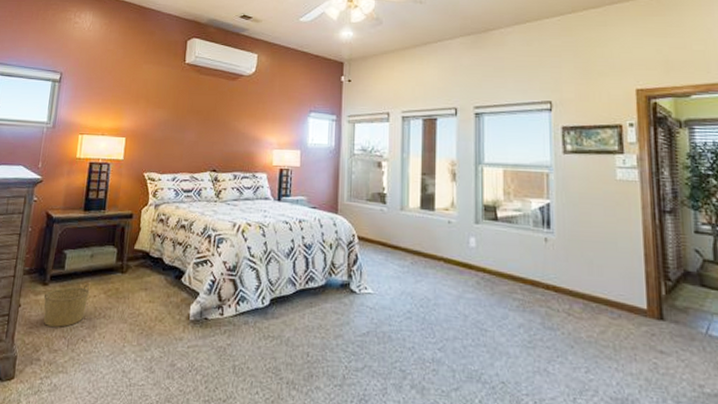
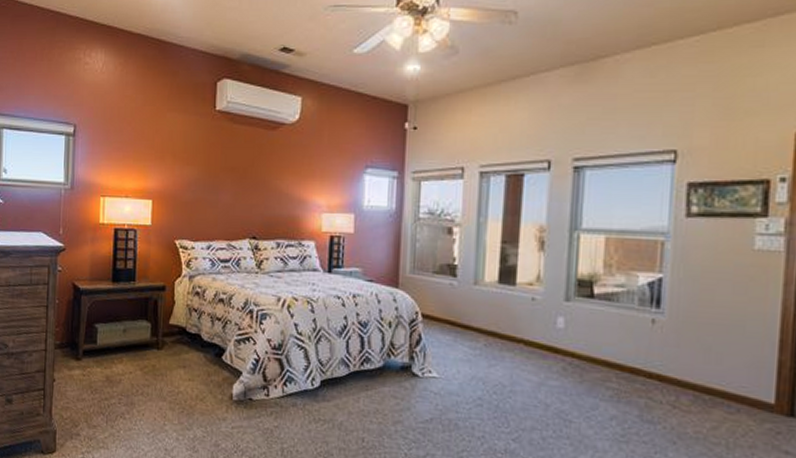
basket: present [43,283,90,328] -> none [77,359,125,404]

